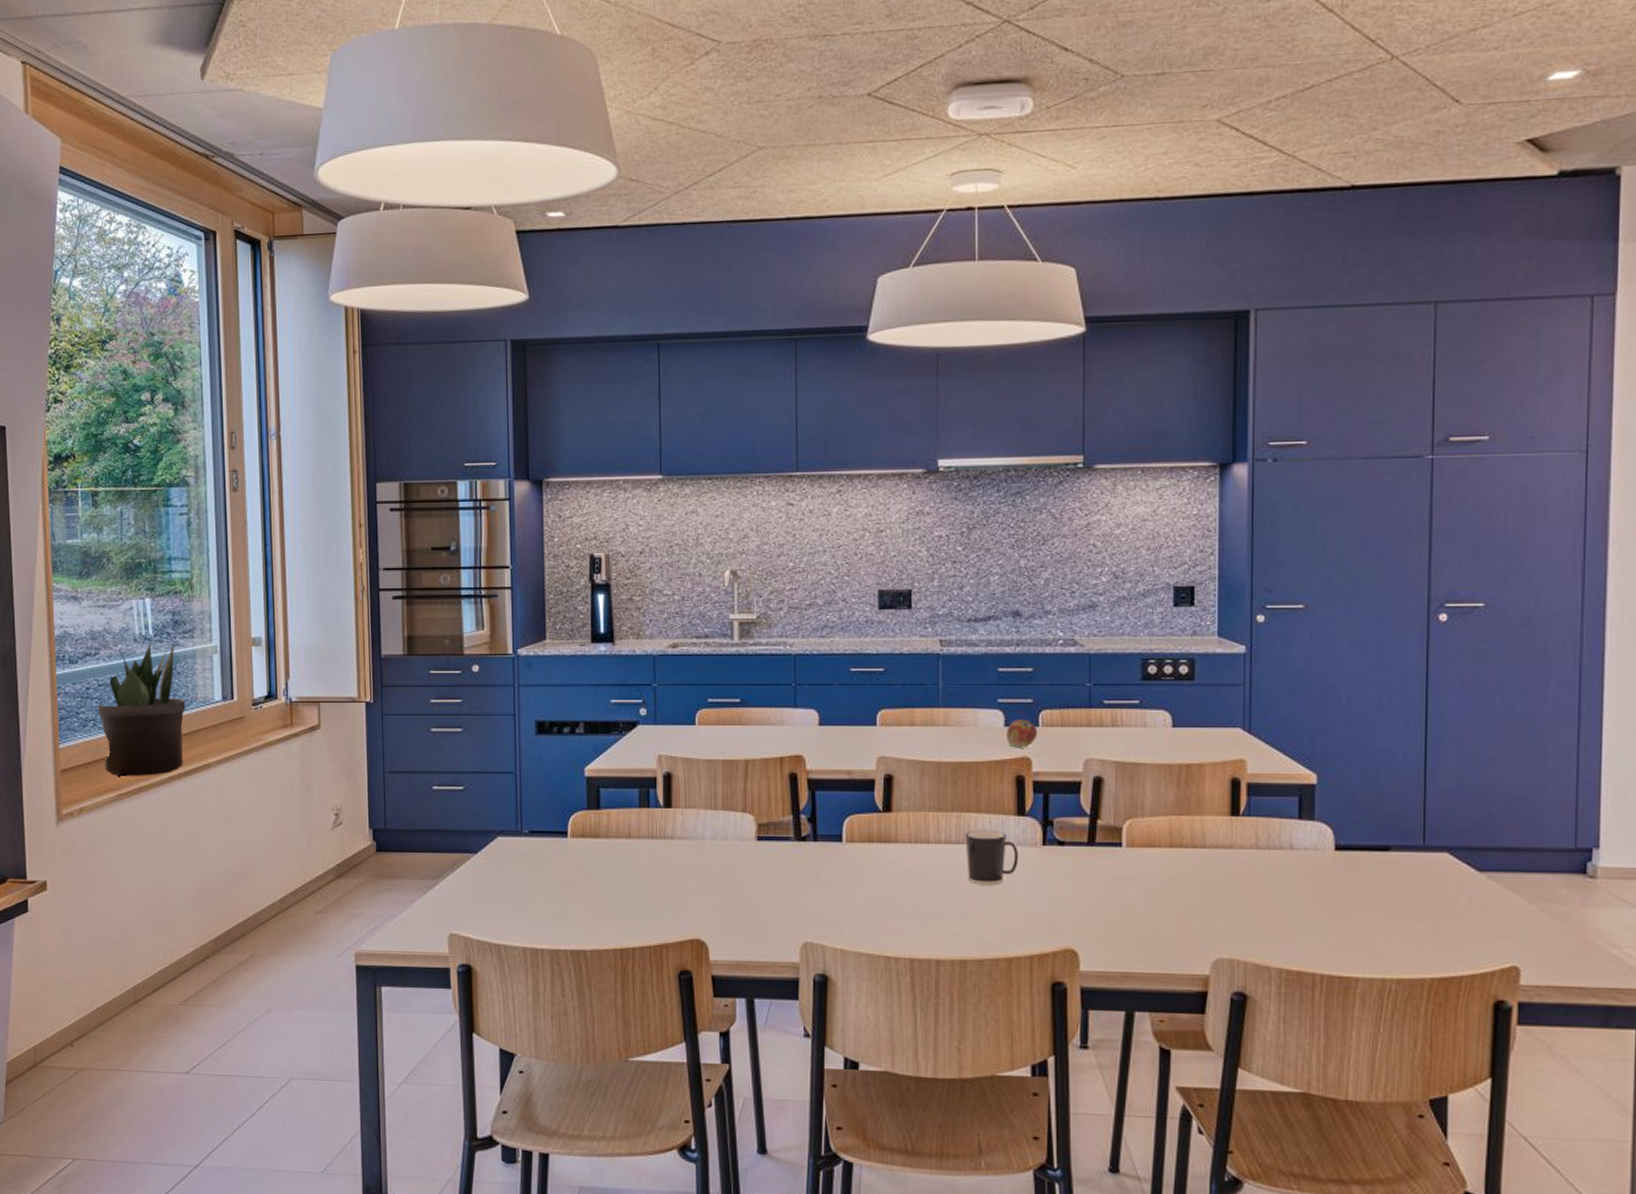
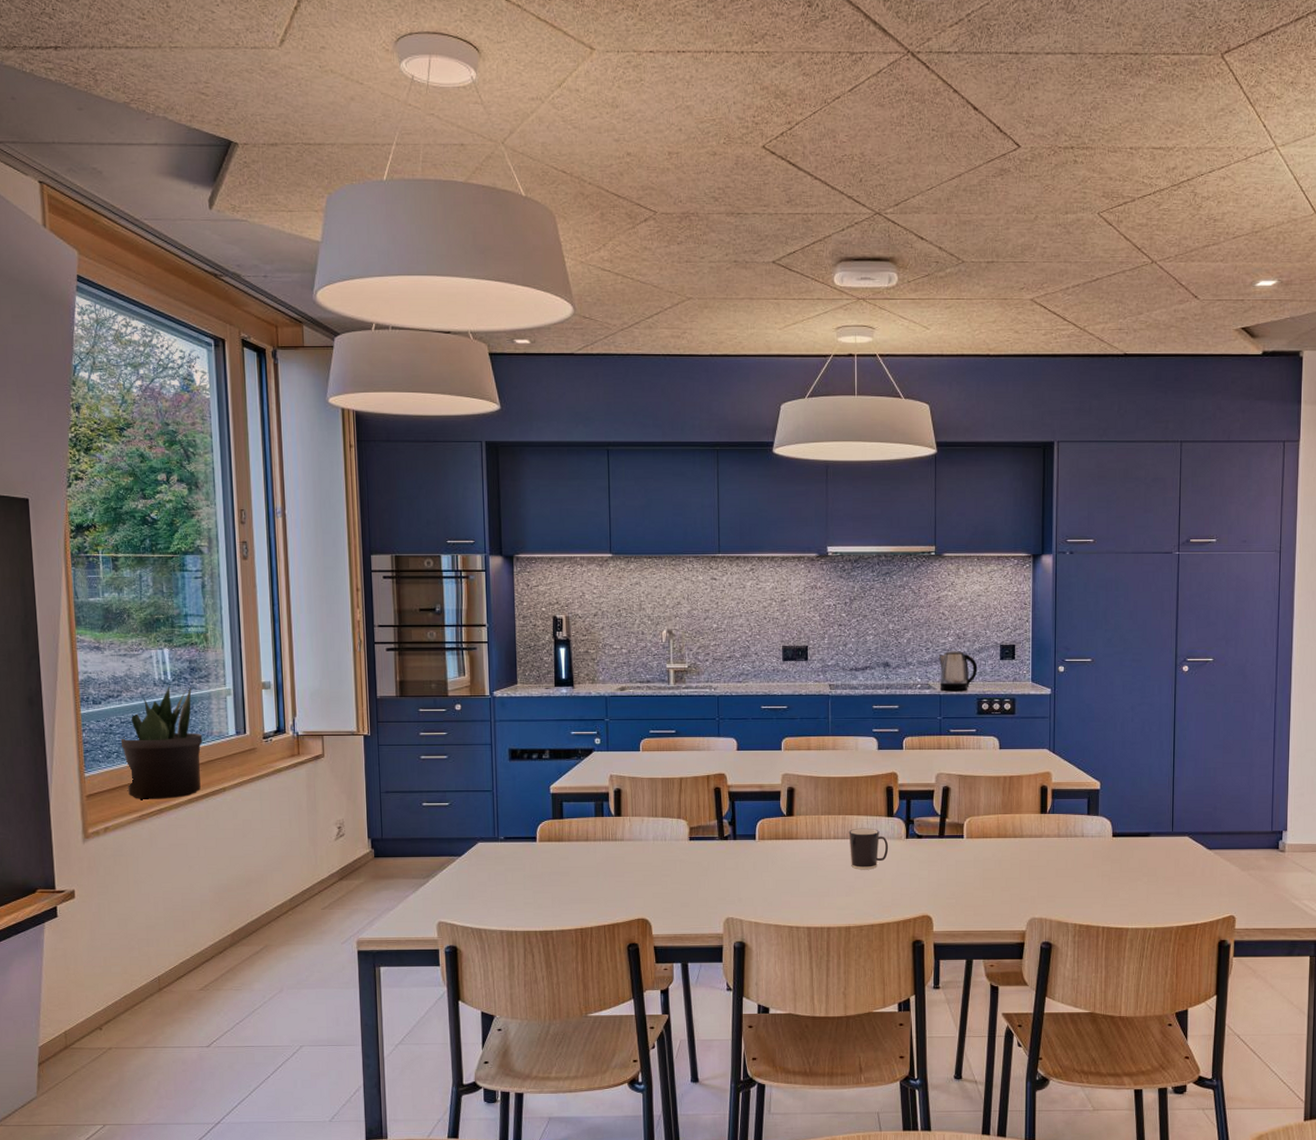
fruit: present [1007,719,1038,748] -> none [879,744,902,766]
kettle: none [1087,595,1142,651] -> present [938,651,978,693]

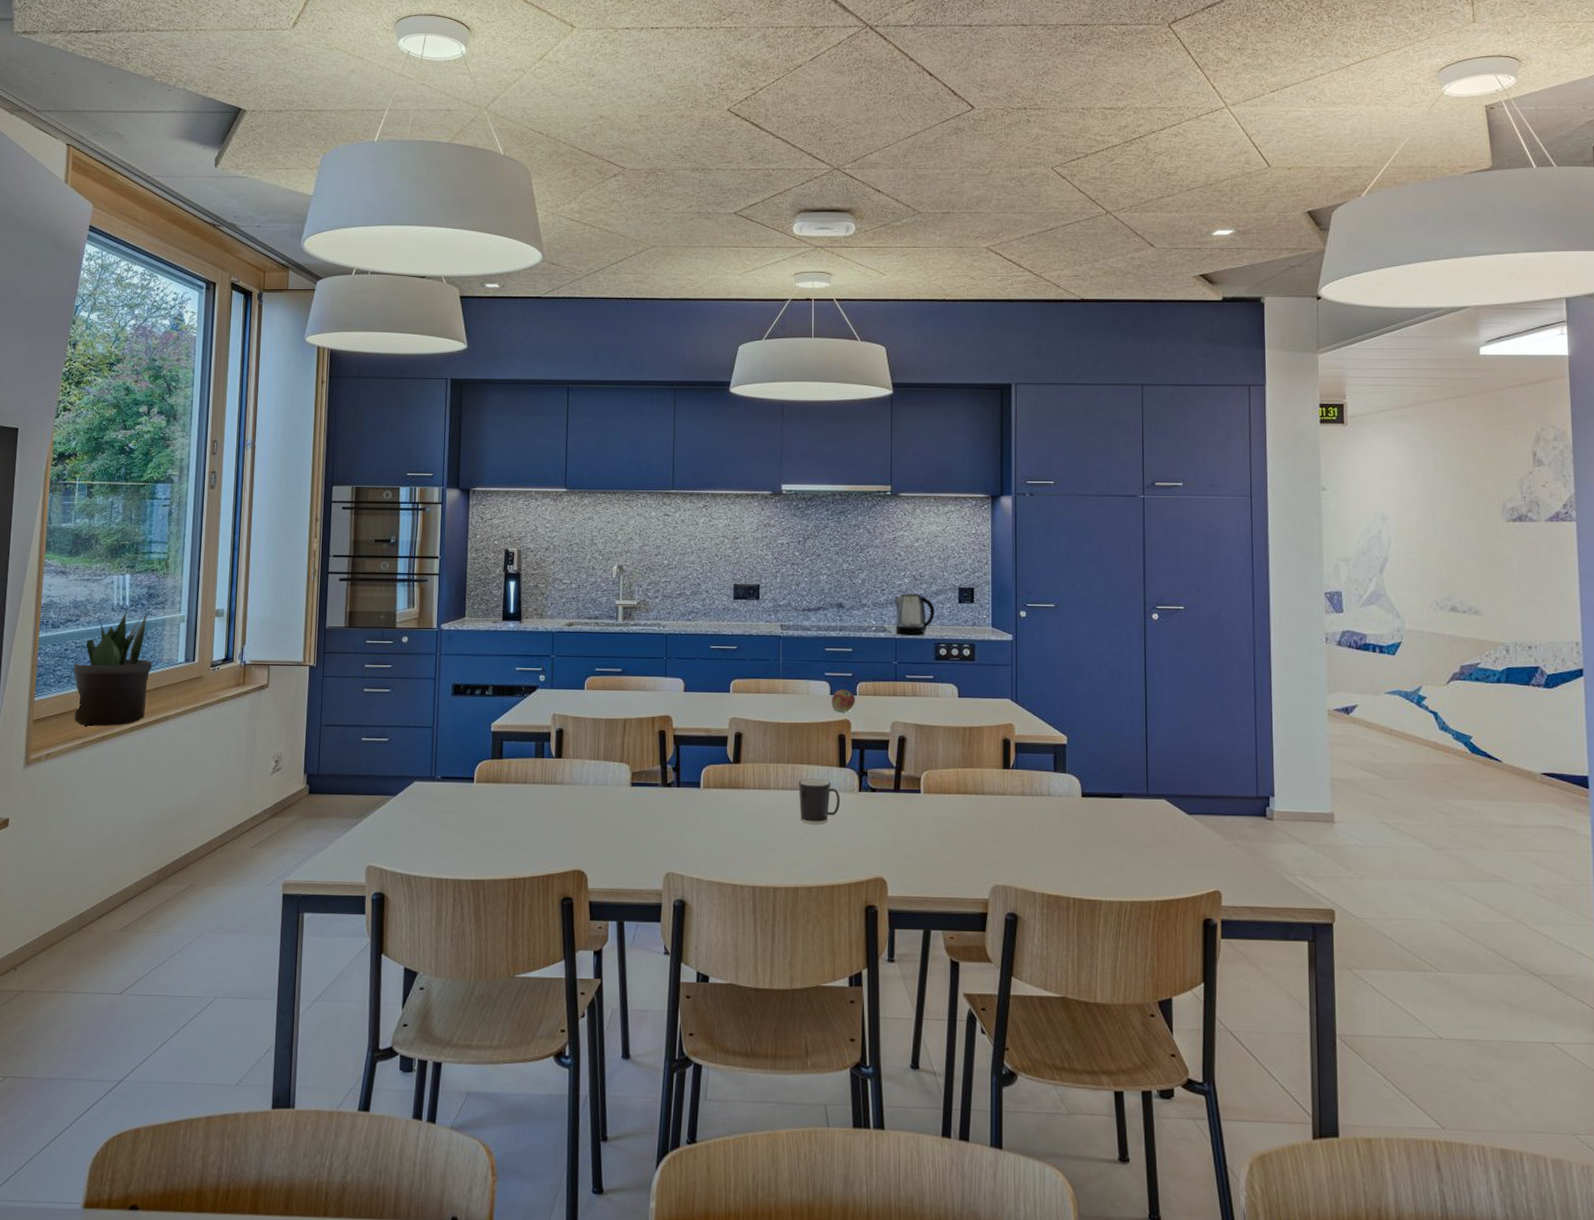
fruit: none [879,744,902,766] -> present [832,689,856,713]

